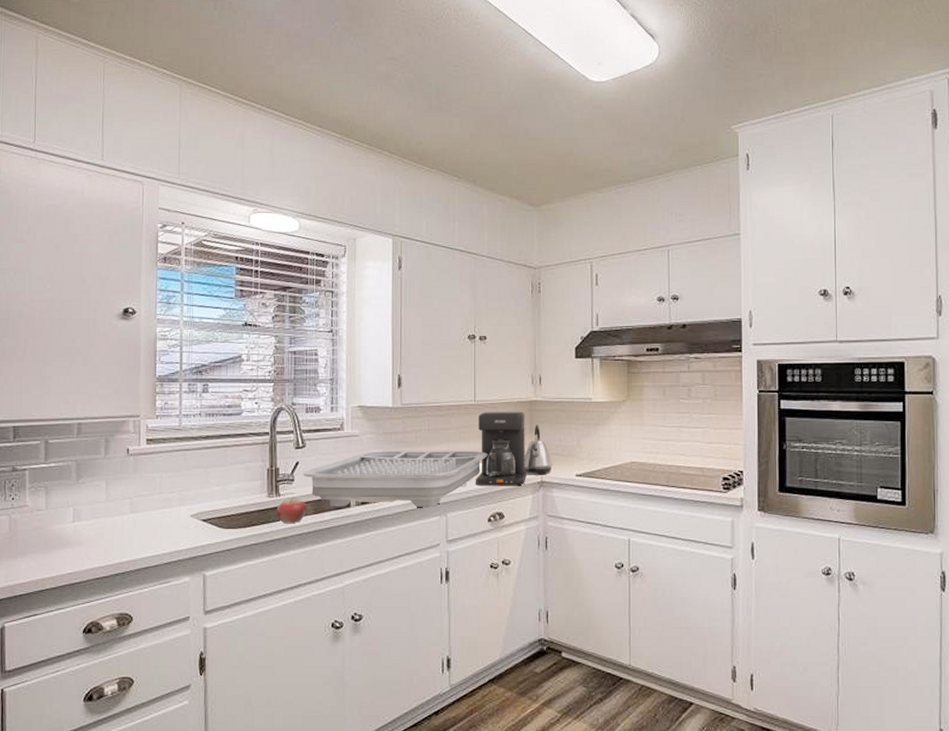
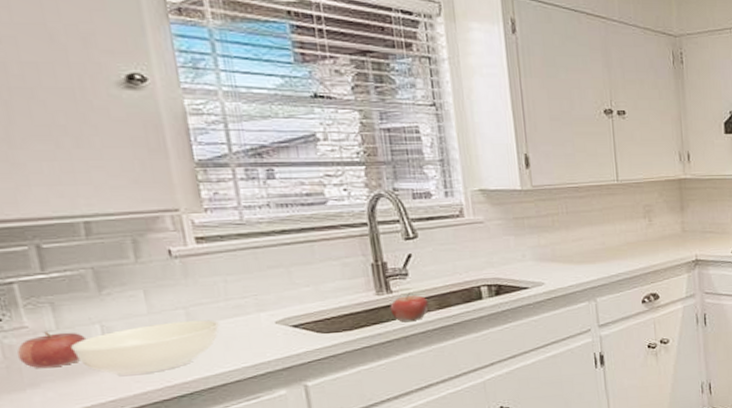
fruit: none [17,511,63,541] -> present [16,332,87,369]
bowl: none [52,510,151,553] -> present [71,320,220,377]
dish rack: present [302,450,488,508] -> none [417,232,637,301]
coffee maker: present [476,411,526,486] -> none [623,190,680,269]
kettle: present [524,425,553,475] -> none [676,203,707,255]

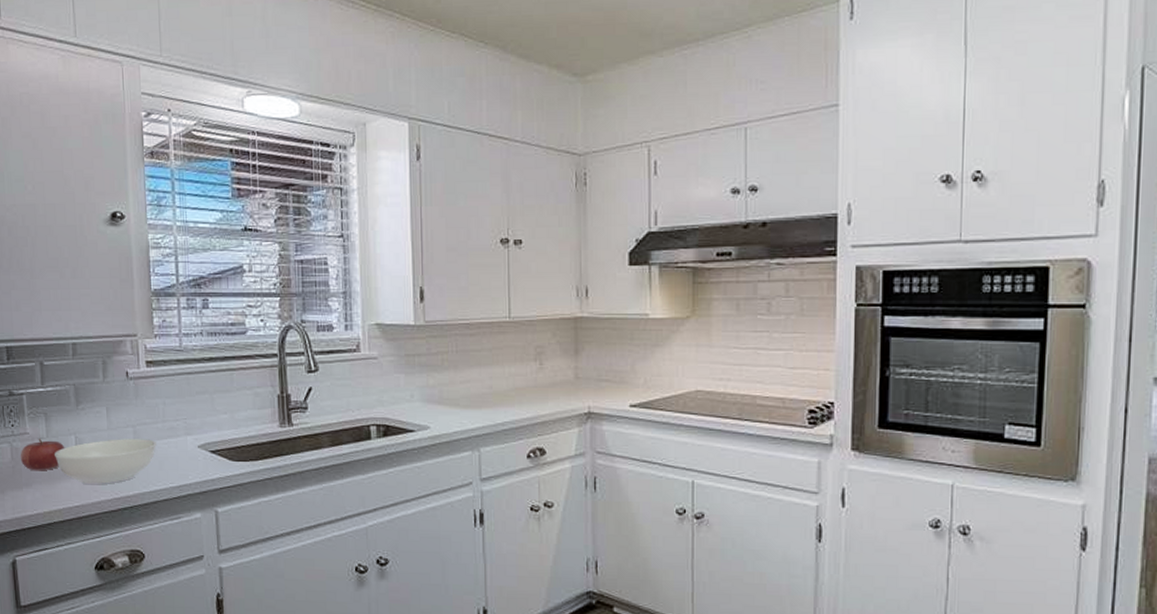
fruit: present [390,293,429,323] -> none [290,428,323,457]

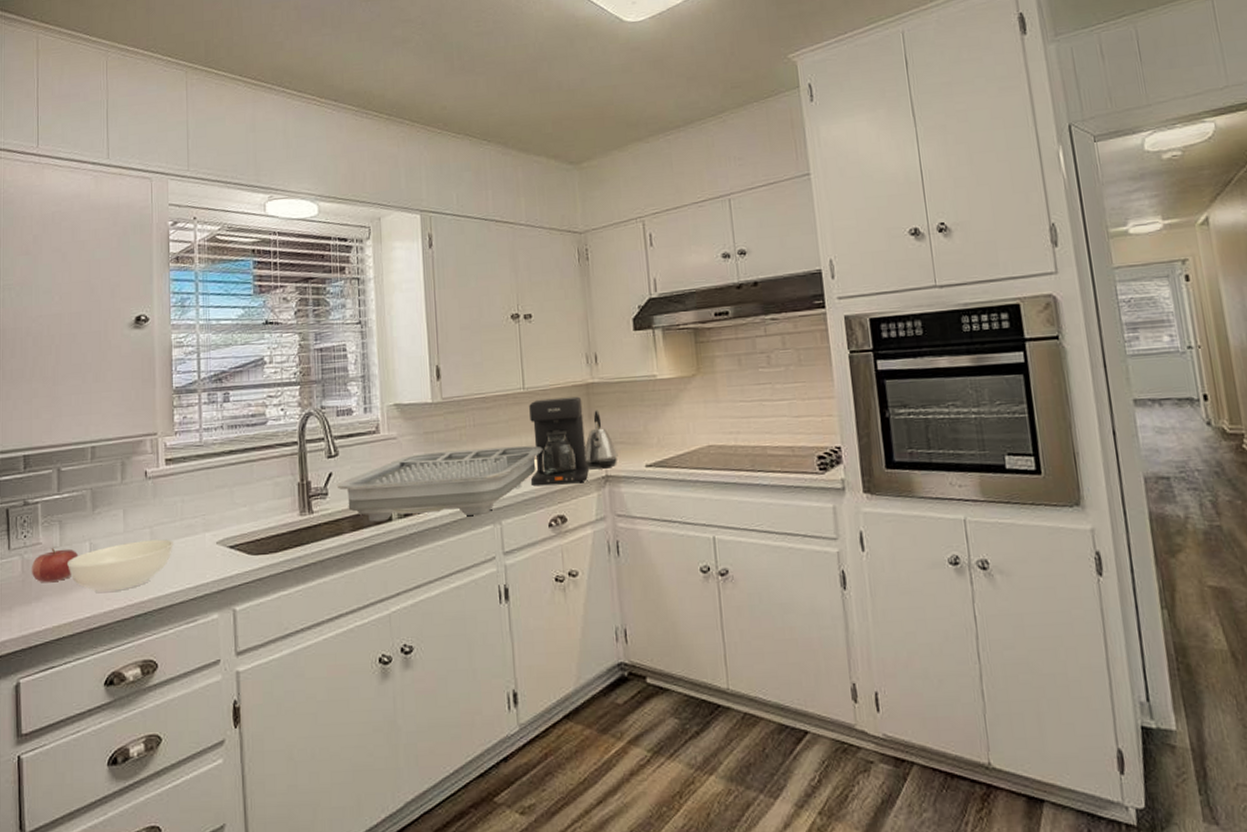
dish rack: none [316,375,526,442] -> present [336,445,543,522]
coffee maker: none [512,330,571,418] -> present [529,396,589,487]
kettle: none [568,345,602,405] -> present [584,410,618,470]

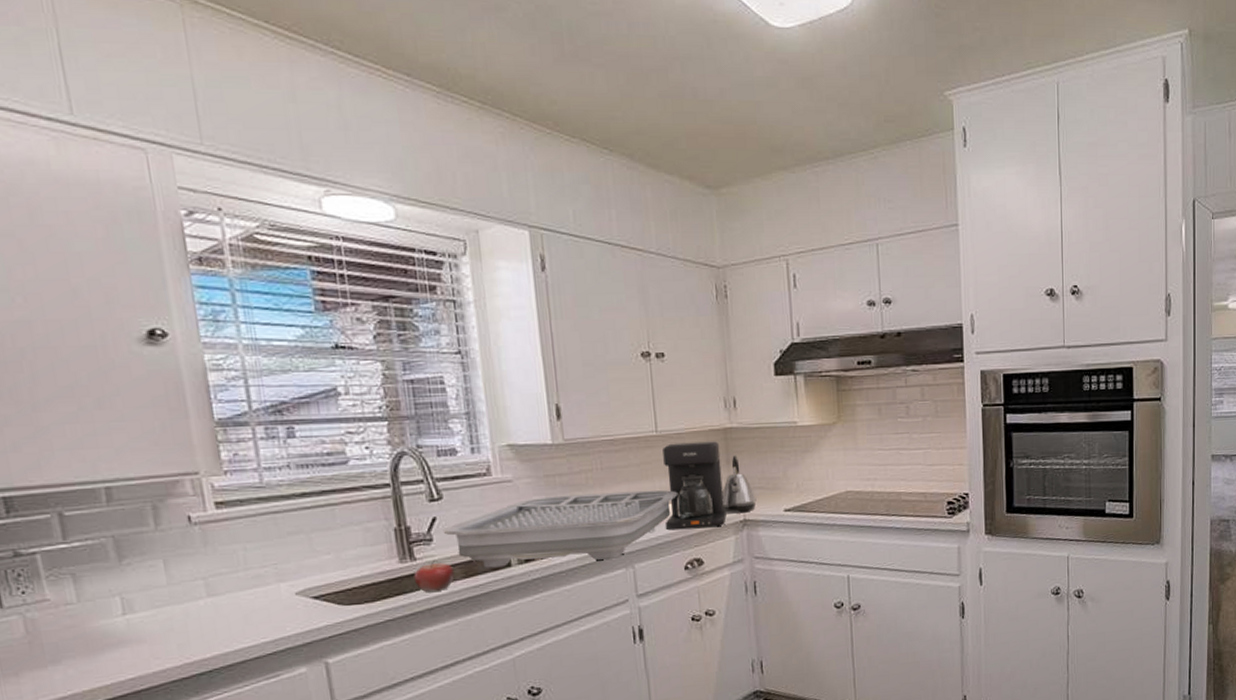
fruit: present [31,548,79,583] -> none [38,605,107,645]
bowl: present [67,539,174,594] -> none [92,591,239,653]
fruit: none [310,514,344,545] -> present [413,561,454,593]

